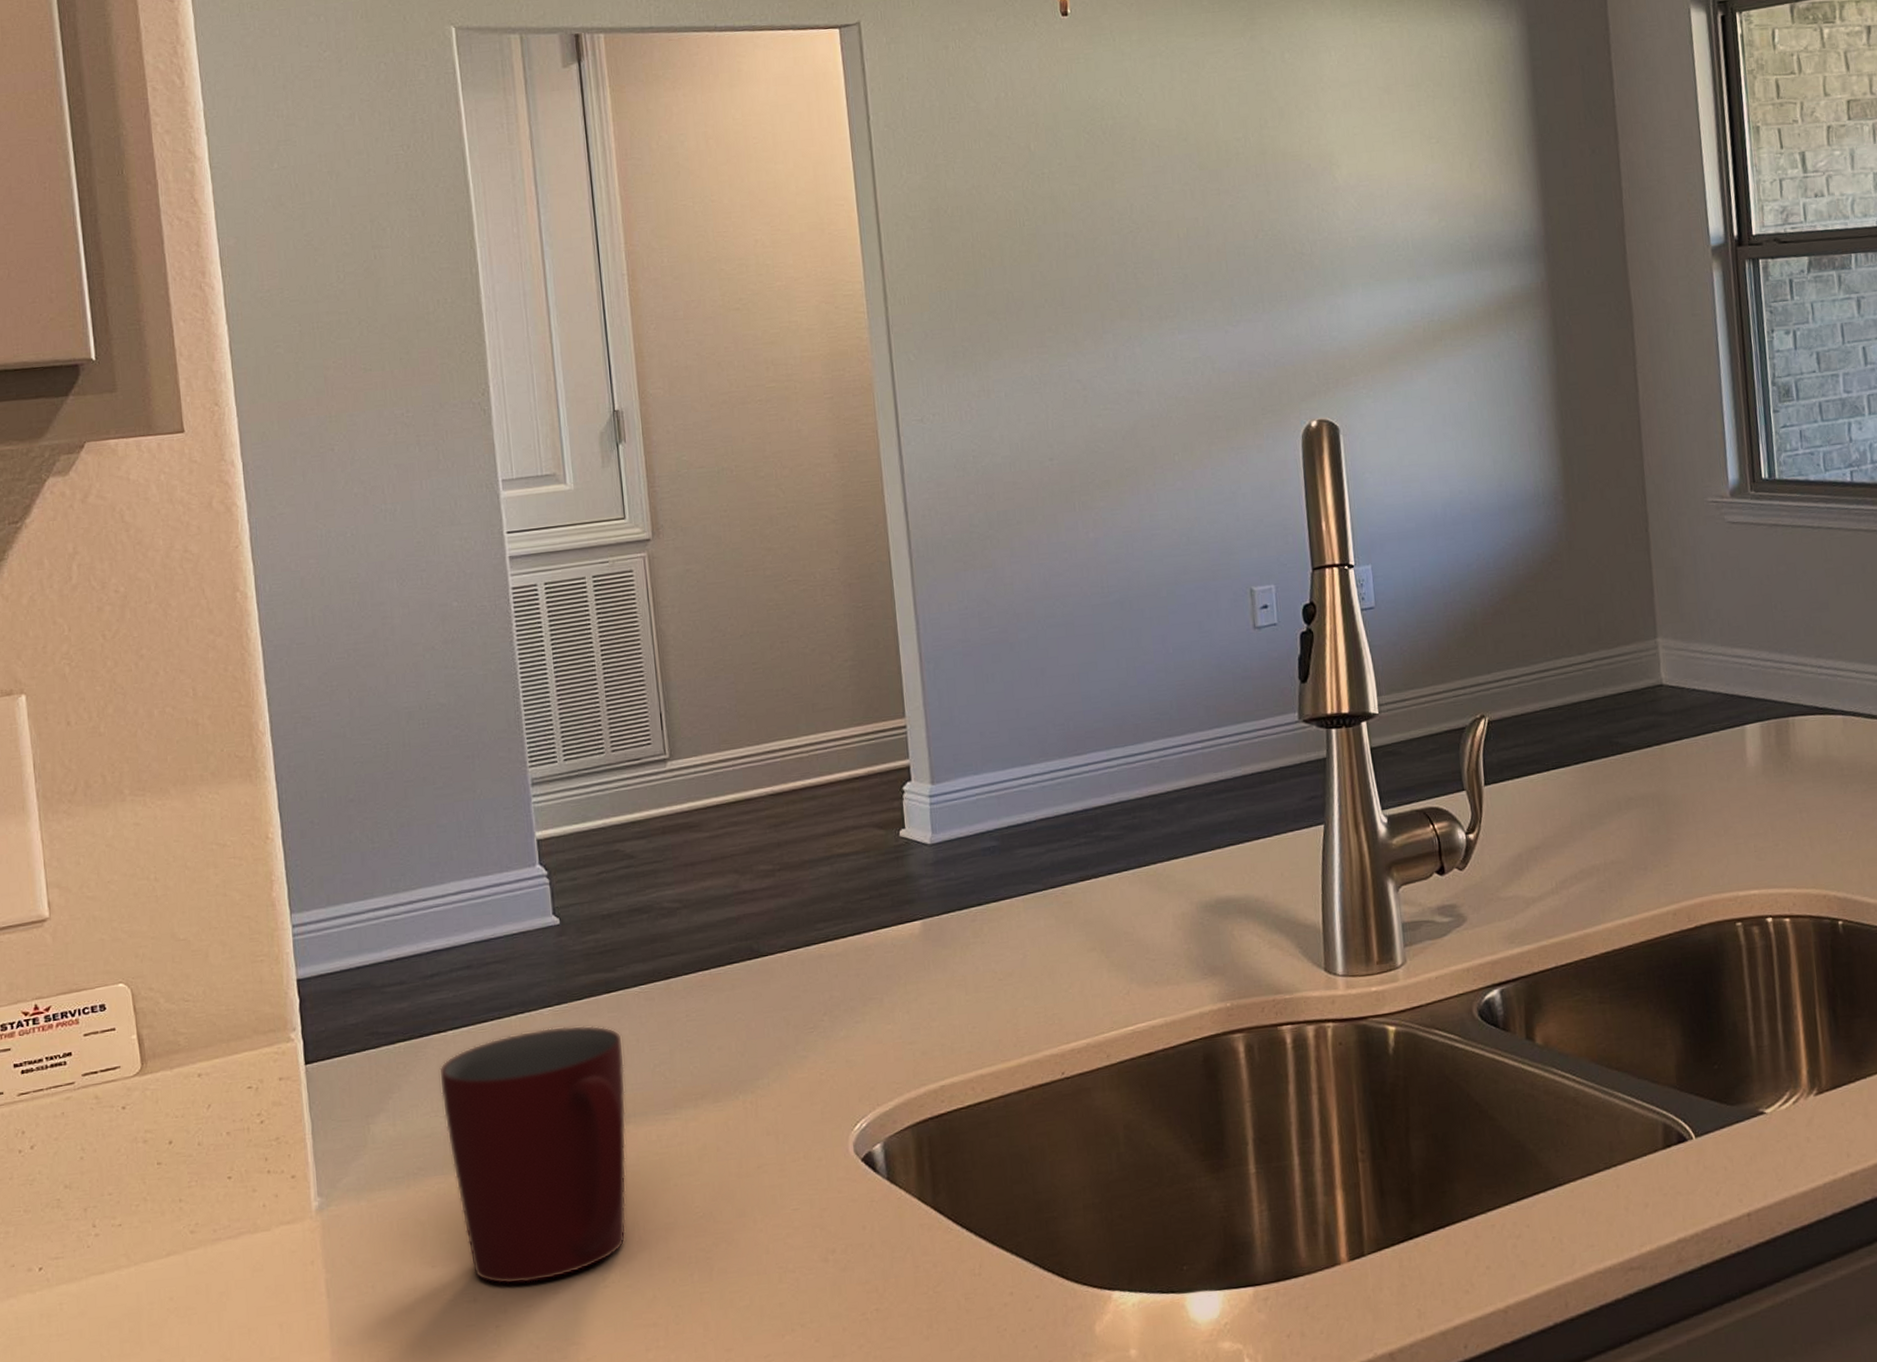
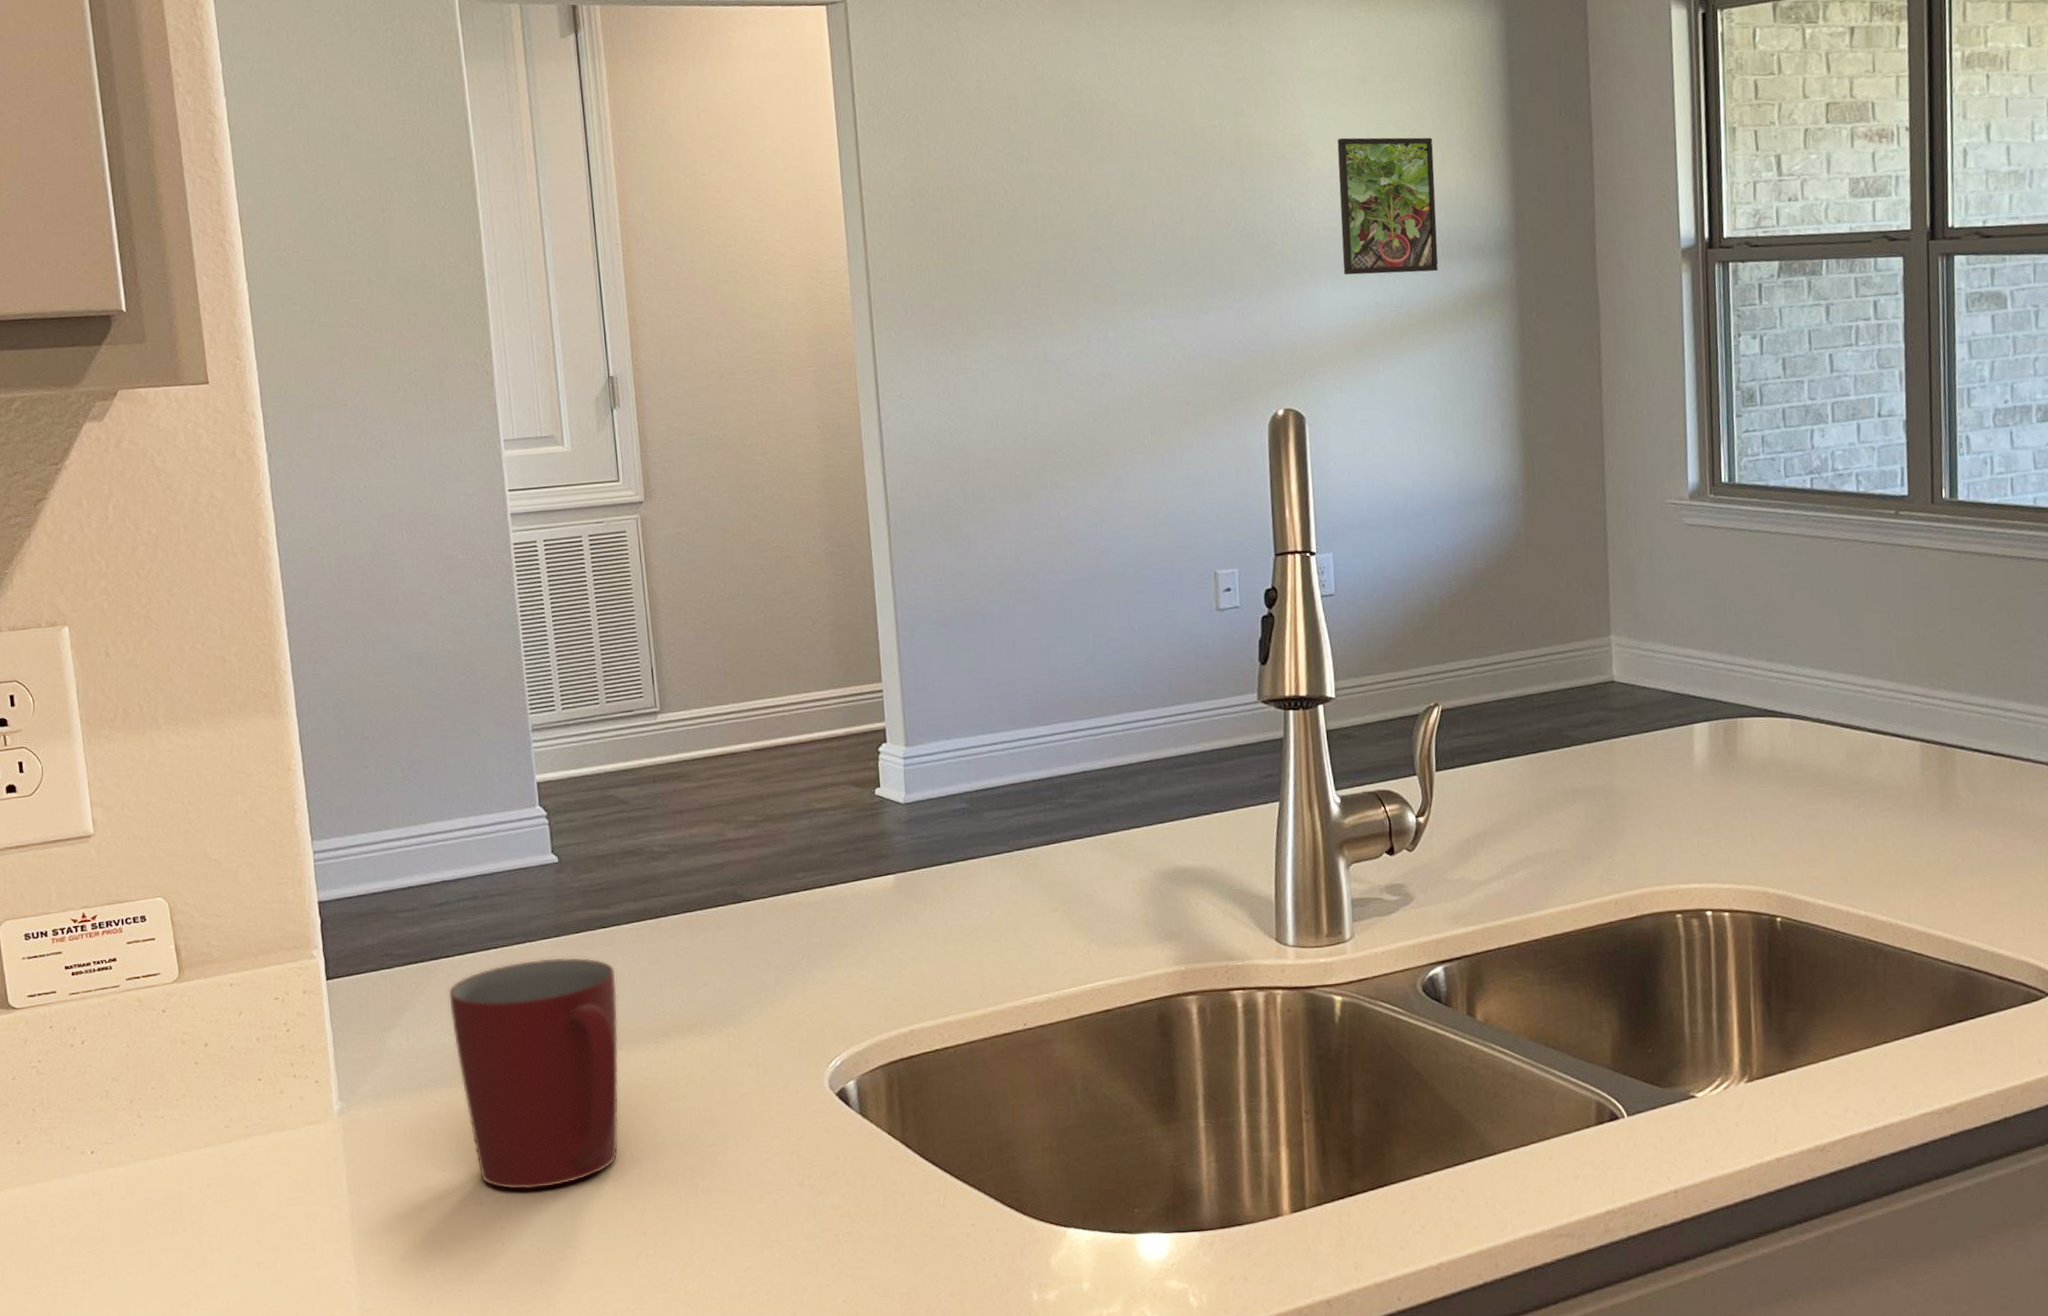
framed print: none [1363,144,1469,284] -> present [1337,137,1438,275]

